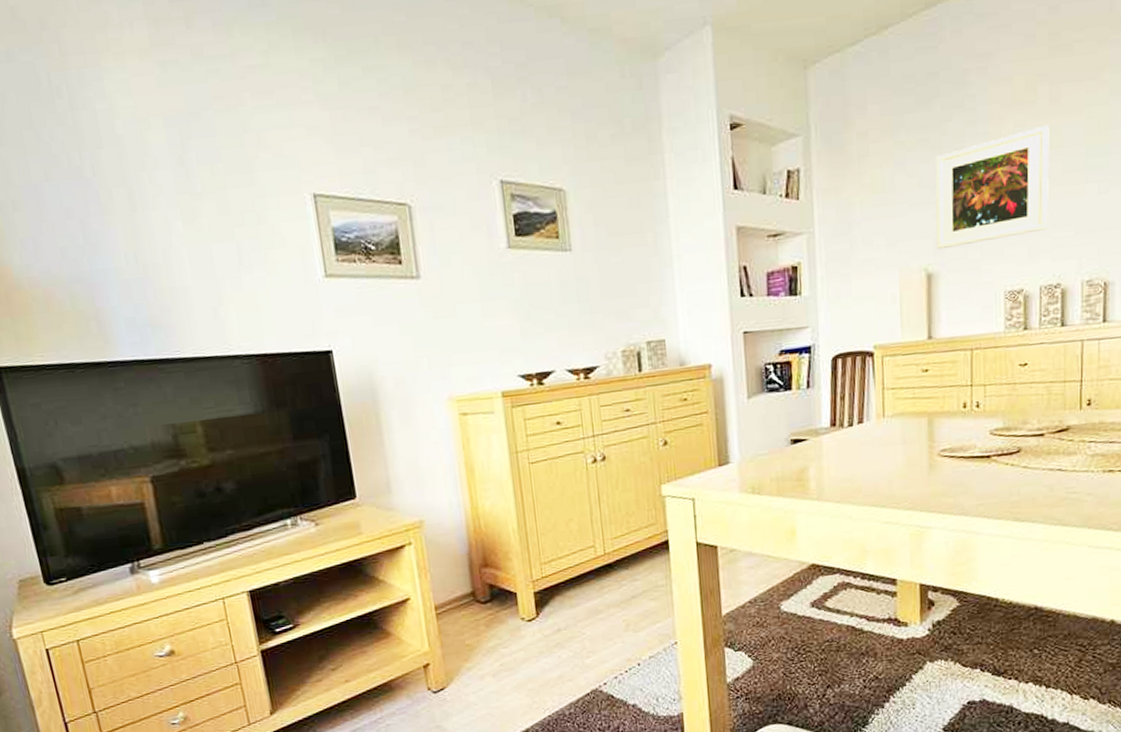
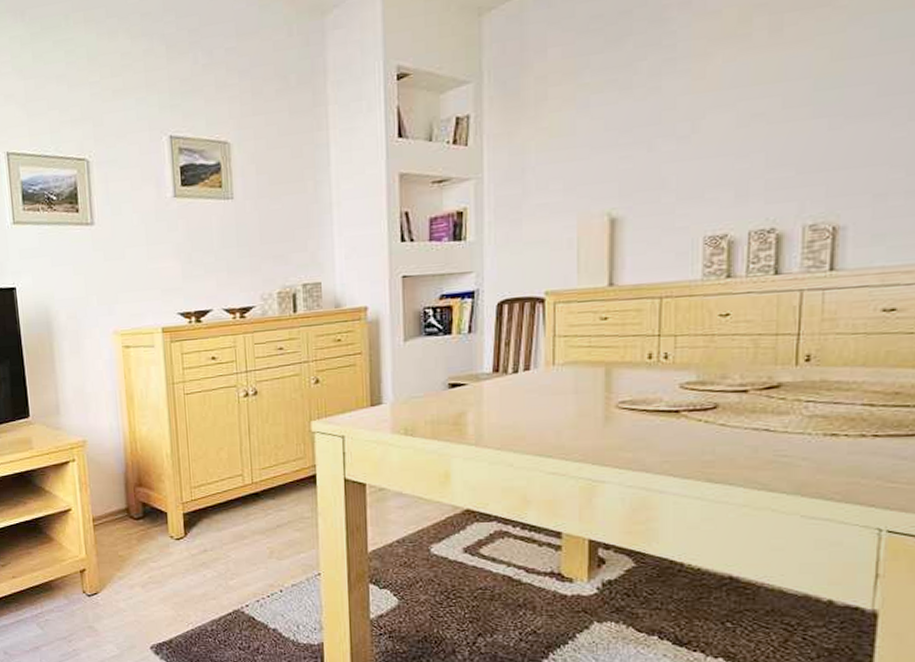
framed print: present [935,124,1050,250] -> none [622,58,767,194]

